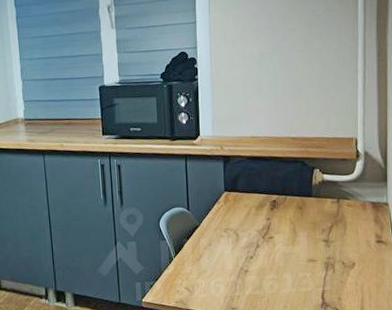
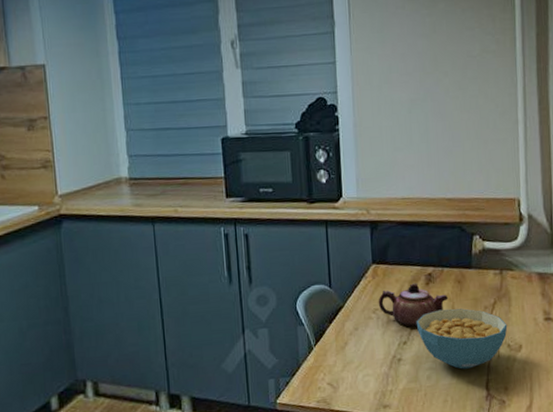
teapot: none [229,208,290,244] -> present [378,283,449,327]
cereal bowl: none [261,230,342,281] -> present [416,308,508,370]

